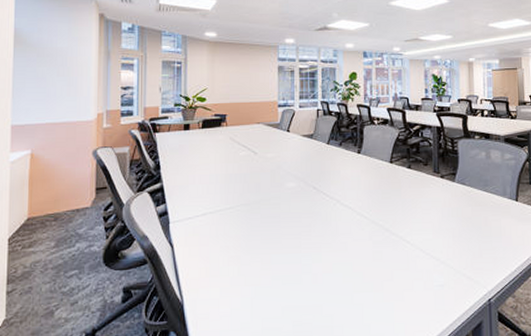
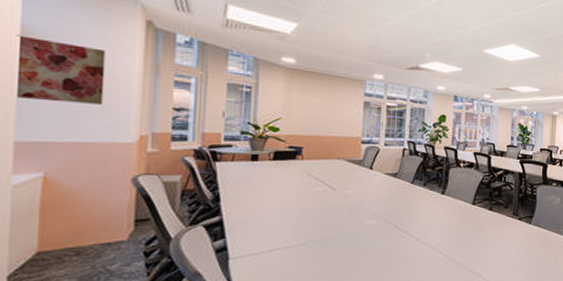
wall art: none [11,38,71,90] -> present [16,35,106,105]

